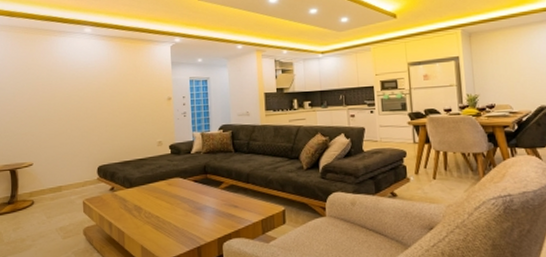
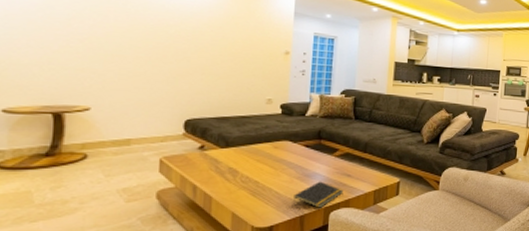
notepad: none [190,213,233,239] -> present [293,181,344,208]

